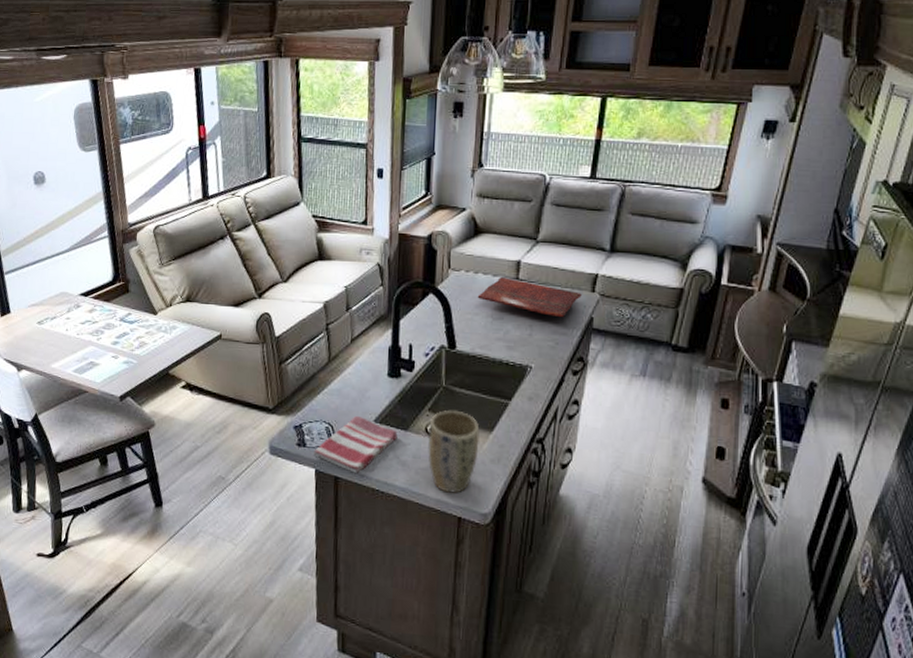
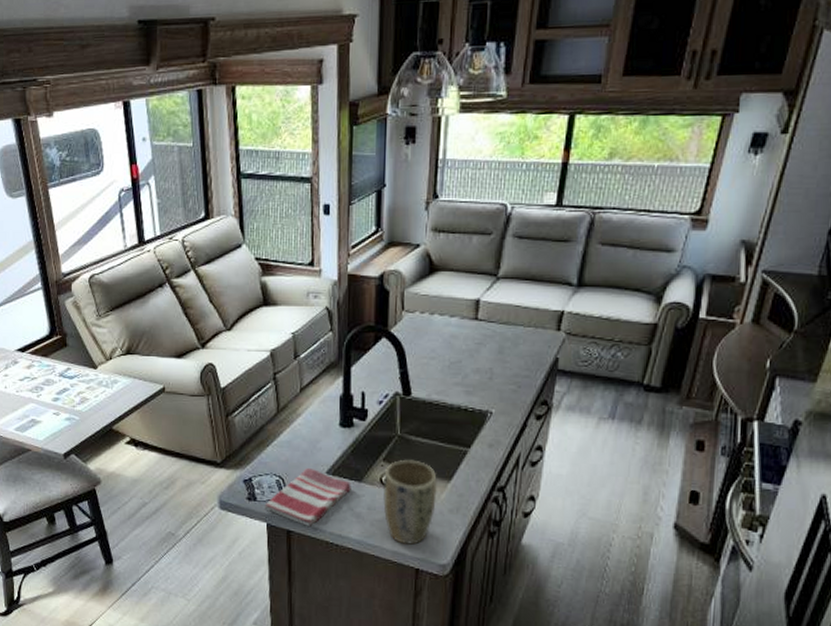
cutting board: present [477,277,582,317] -> none [433,318,546,358]

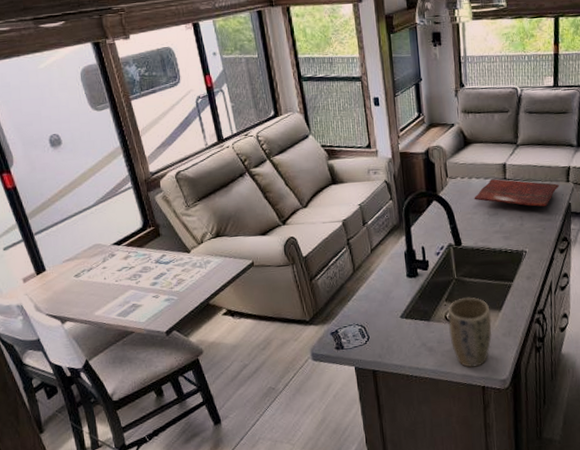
dish towel: present [264,467,351,528] -> none [351,315,422,365]
cutting board: none [433,318,546,358] -> present [474,179,559,207]

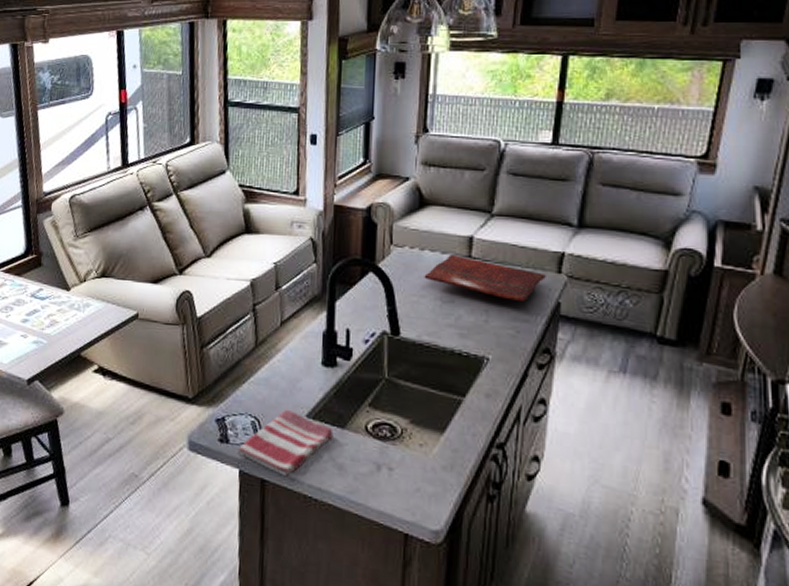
dish towel: none [351,315,422,365] -> present [237,409,333,478]
plant pot: present [448,297,492,368] -> none [368,406,429,505]

